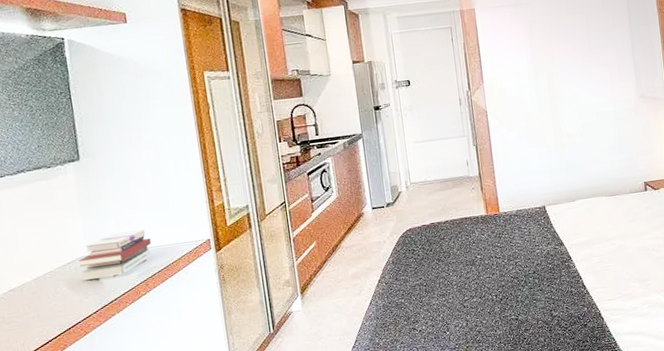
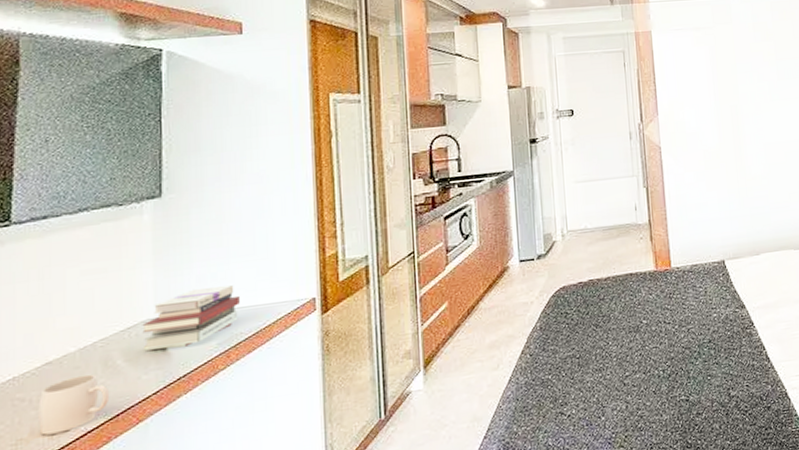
mug: none [9,298,62,343] -> present [38,374,110,436]

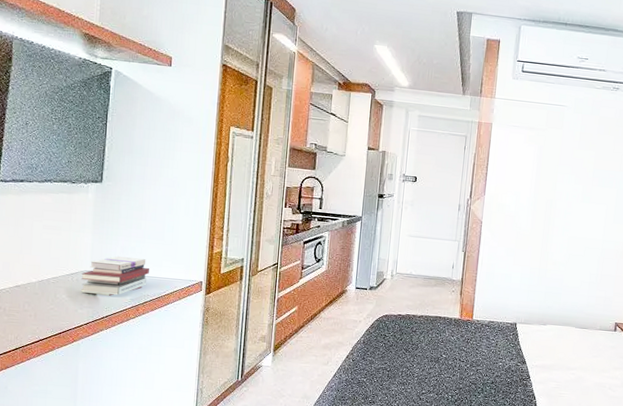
mug: present [38,374,110,436] -> none [9,299,56,337]

